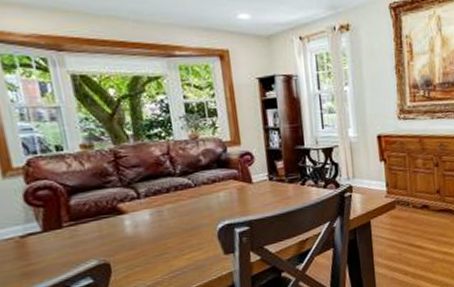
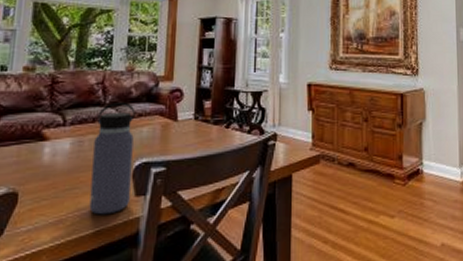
water bottle: none [171,170,220,274] -> present [89,101,135,215]

